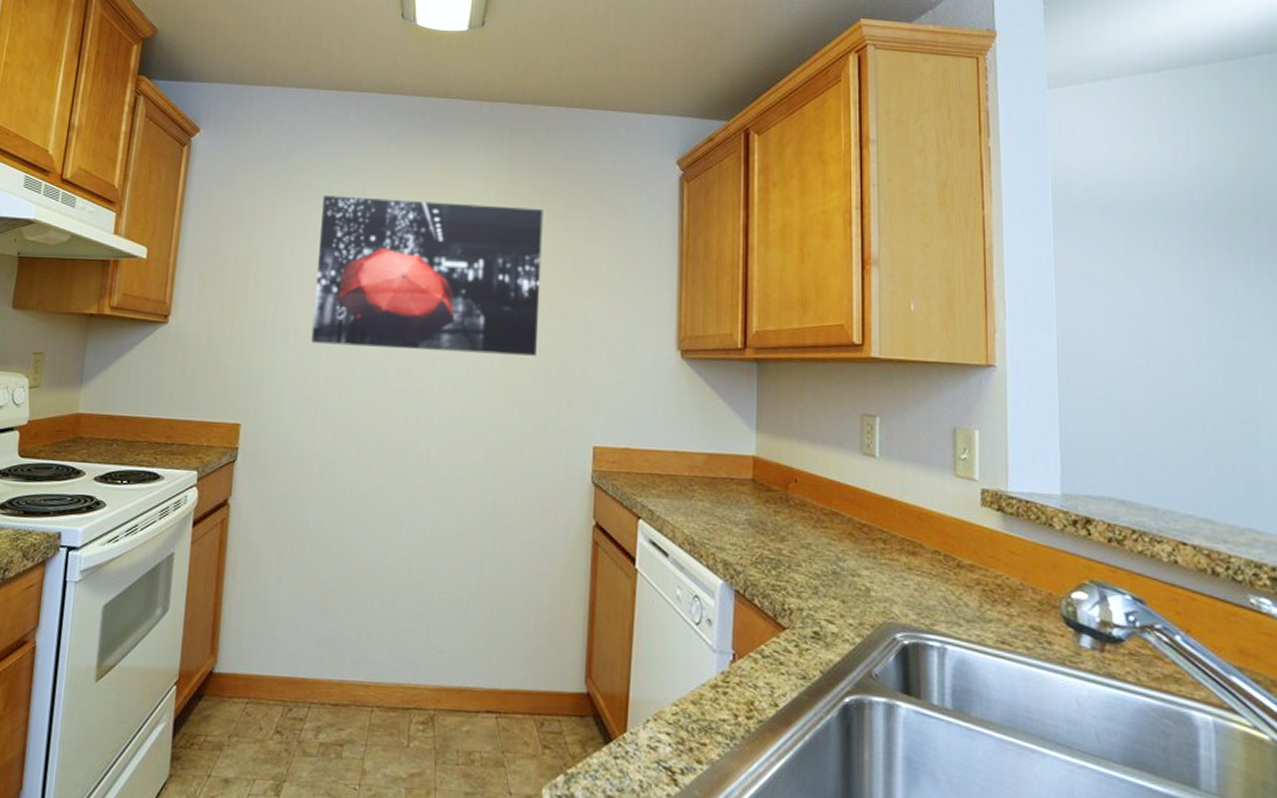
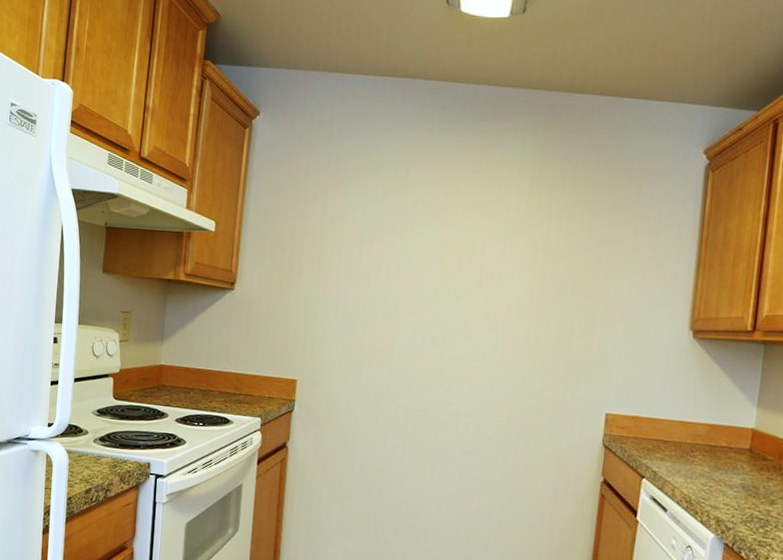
wall art: present [311,195,544,356] -> none [358,177,573,331]

